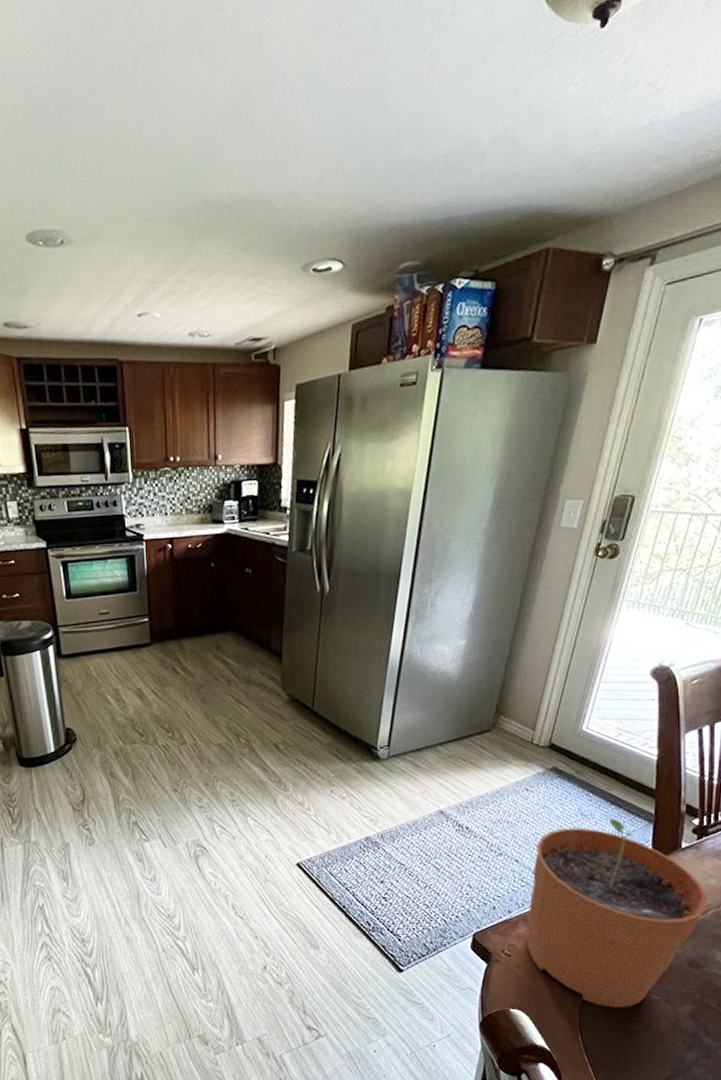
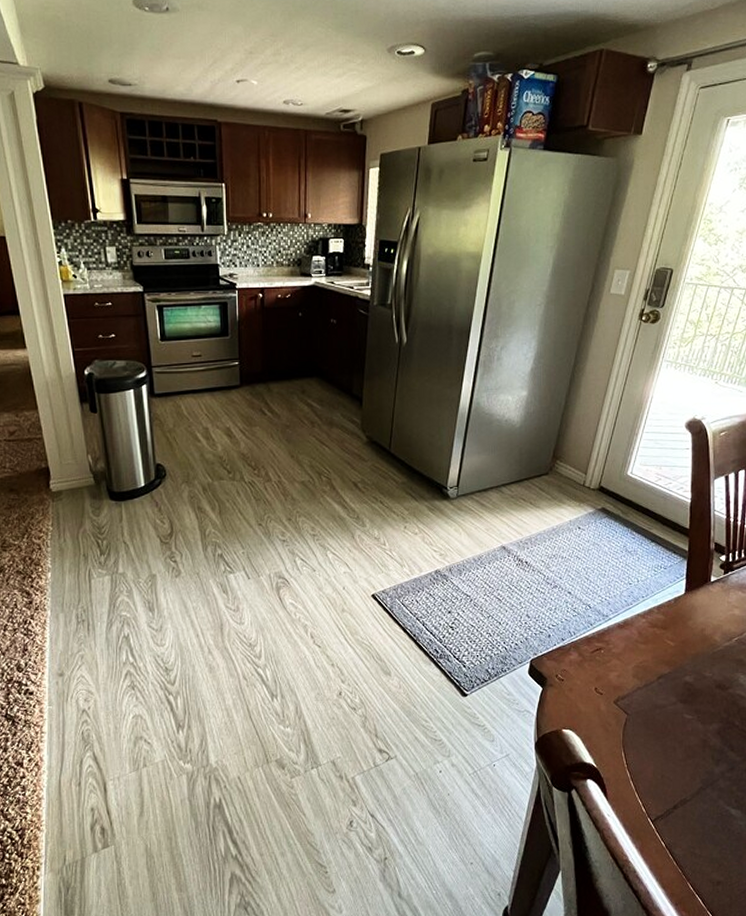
plant pot: present [527,819,708,1008] -> none [578,555,733,727]

